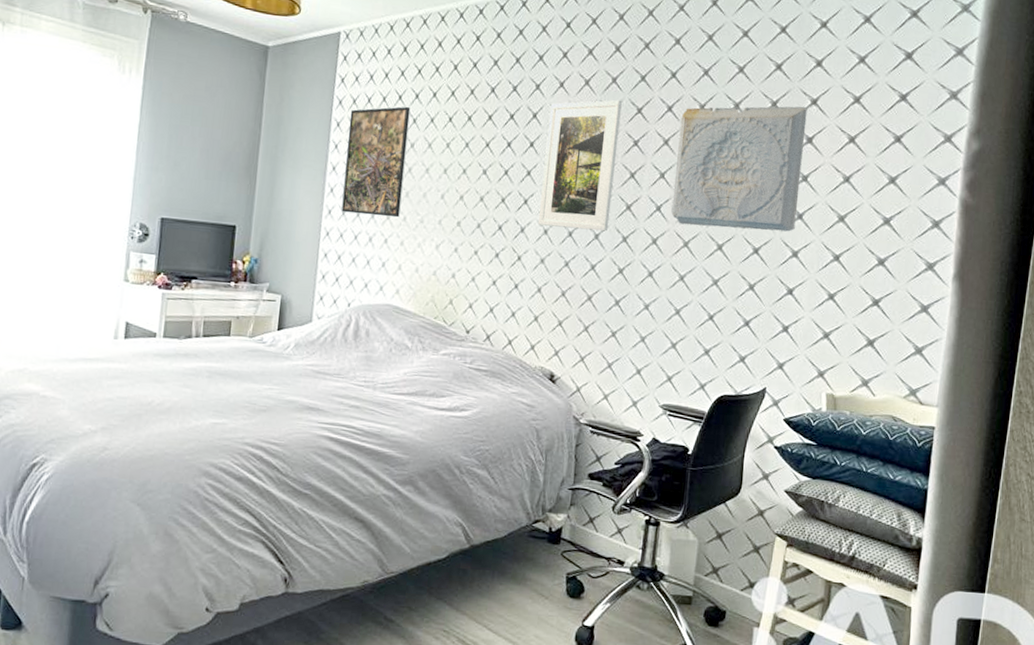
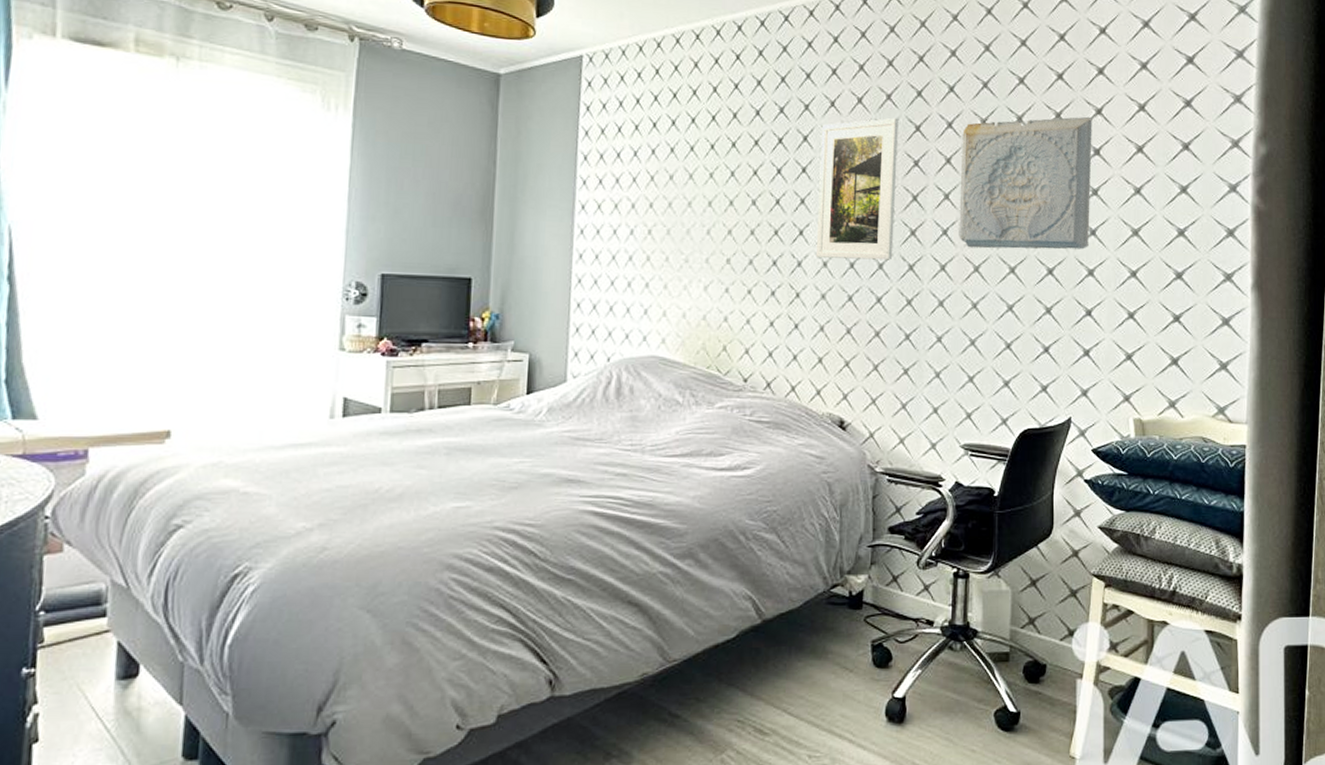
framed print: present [341,106,411,218] -> none [594,134,667,258]

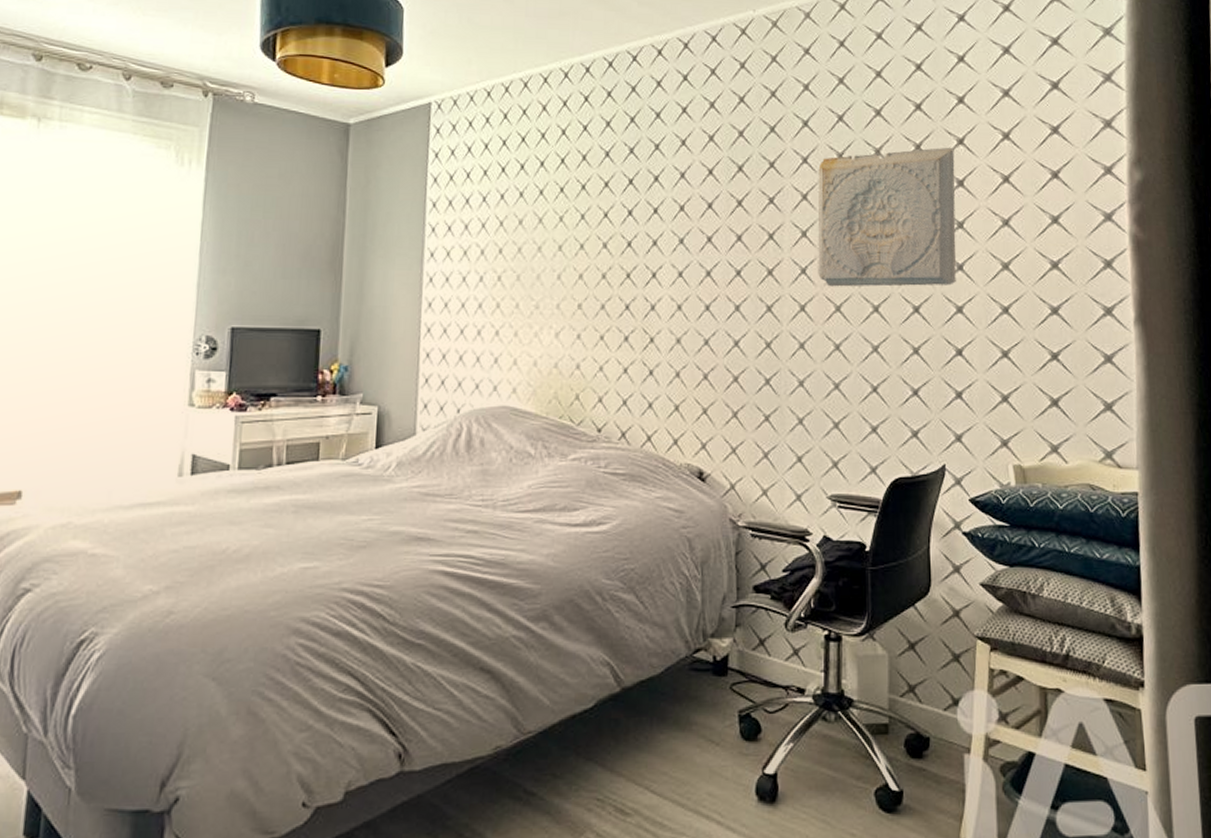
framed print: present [815,117,898,260] -> none [669,154,751,302]

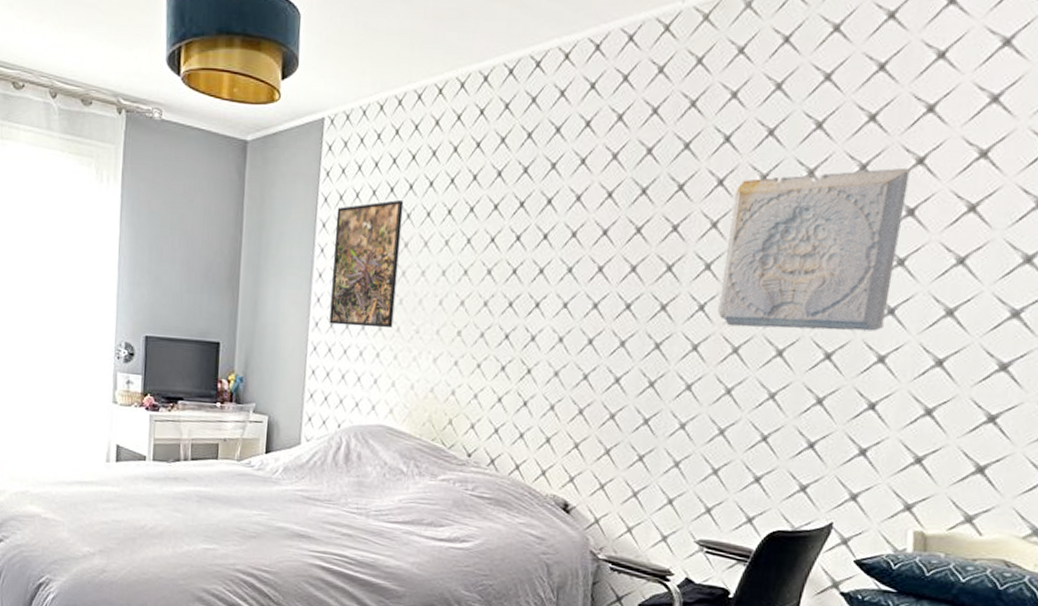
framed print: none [443,179,516,305] -> present [329,199,404,329]

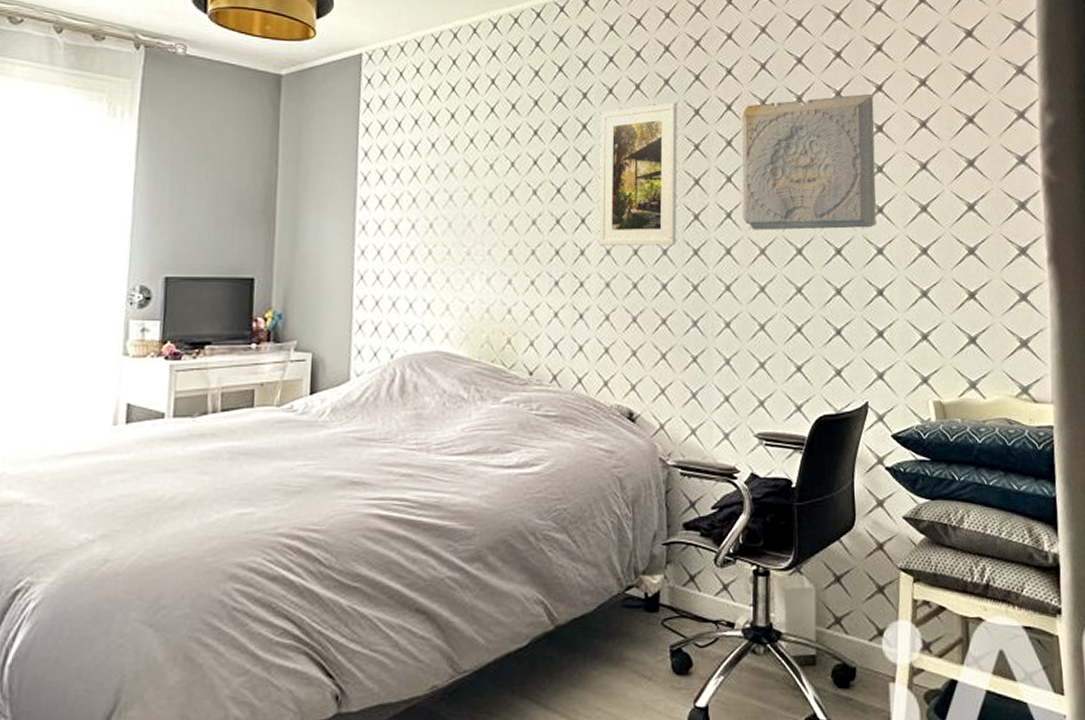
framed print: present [329,199,404,329] -> none [376,128,446,252]
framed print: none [551,175,659,338] -> present [598,102,678,246]

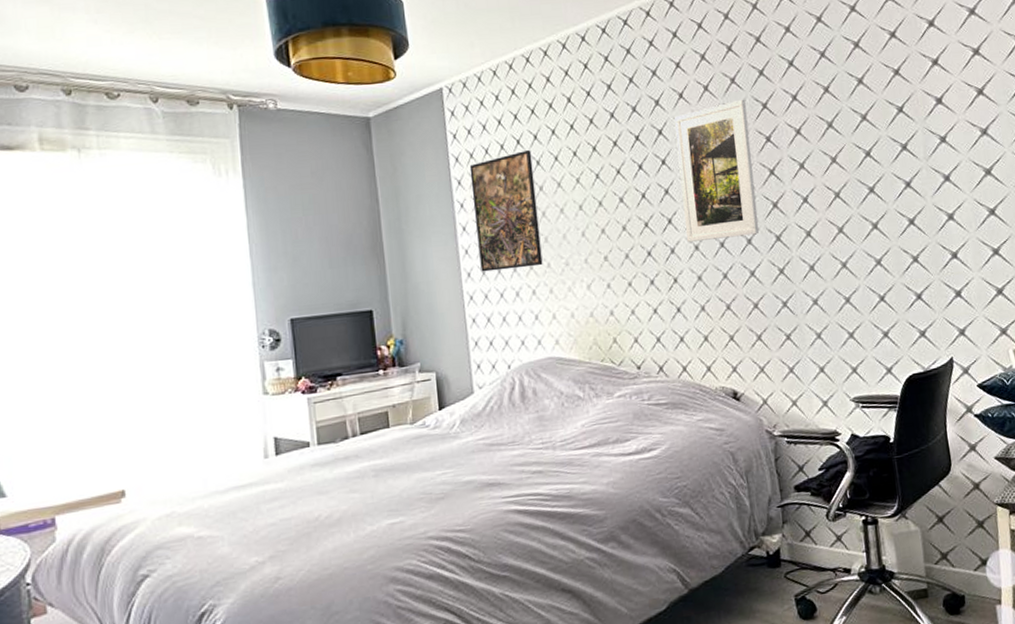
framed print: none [376,128,446,252] -> present [469,149,543,272]
decorative wall panel: present [742,93,877,231] -> none [808,68,945,211]

